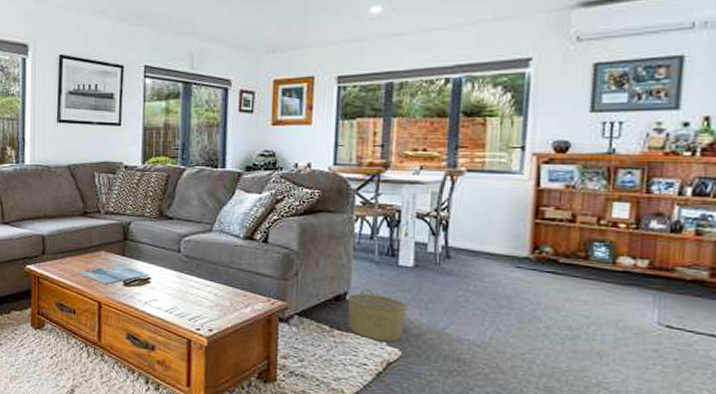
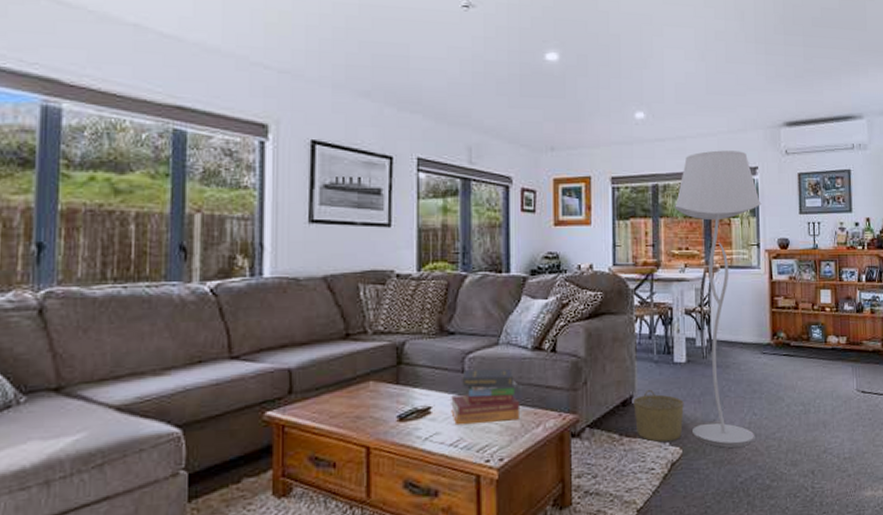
magazine: present [79,265,150,285] -> none [339,396,430,423]
books: none [167,250,231,299] -> present [451,368,520,424]
floor lamp: none [412,40,533,361] -> present [675,150,762,448]

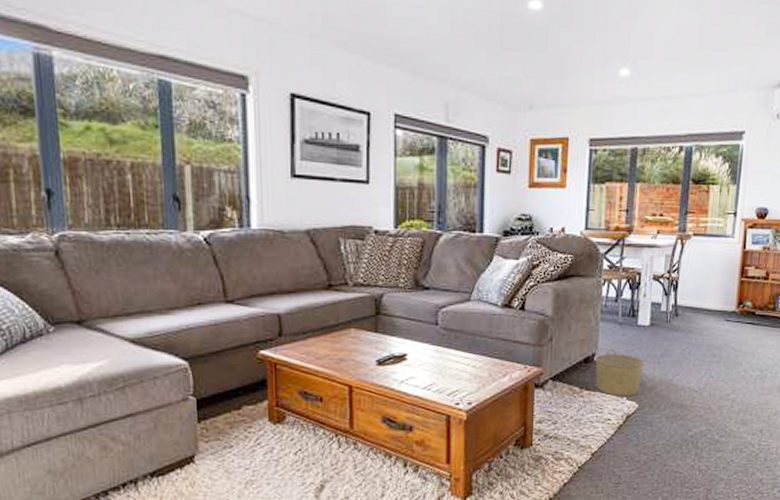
books: present [451,368,520,424] -> none [425,323,489,370]
floor lamp: present [675,150,762,448] -> none [649,112,744,406]

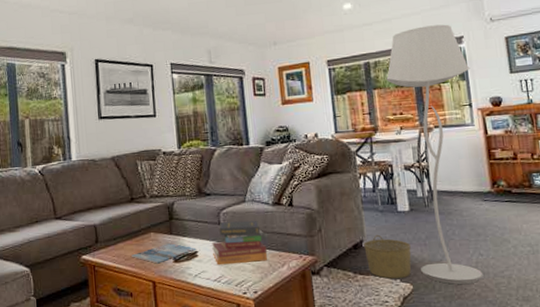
magazine: none [324,343,406,366] -> present [131,243,197,264]
books: none [425,323,489,370] -> present [212,220,268,264]
floor lamp: none [649,112,744,406] -> present [386,24,484,285]

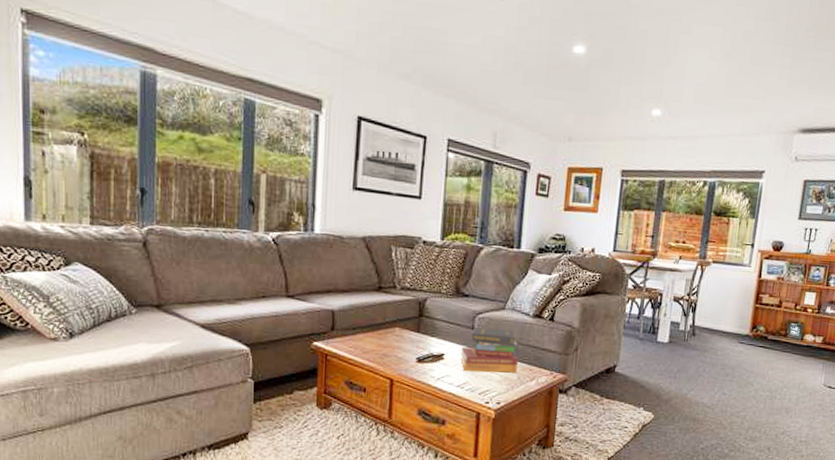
magazine: present [131,243,197,264] -> none [370,341,444,362]
basket: present [363,234,412,279] -> none [616,361,661,407]
floor lamp: present [386,24,484,285] -> none [665,151,763,420]

